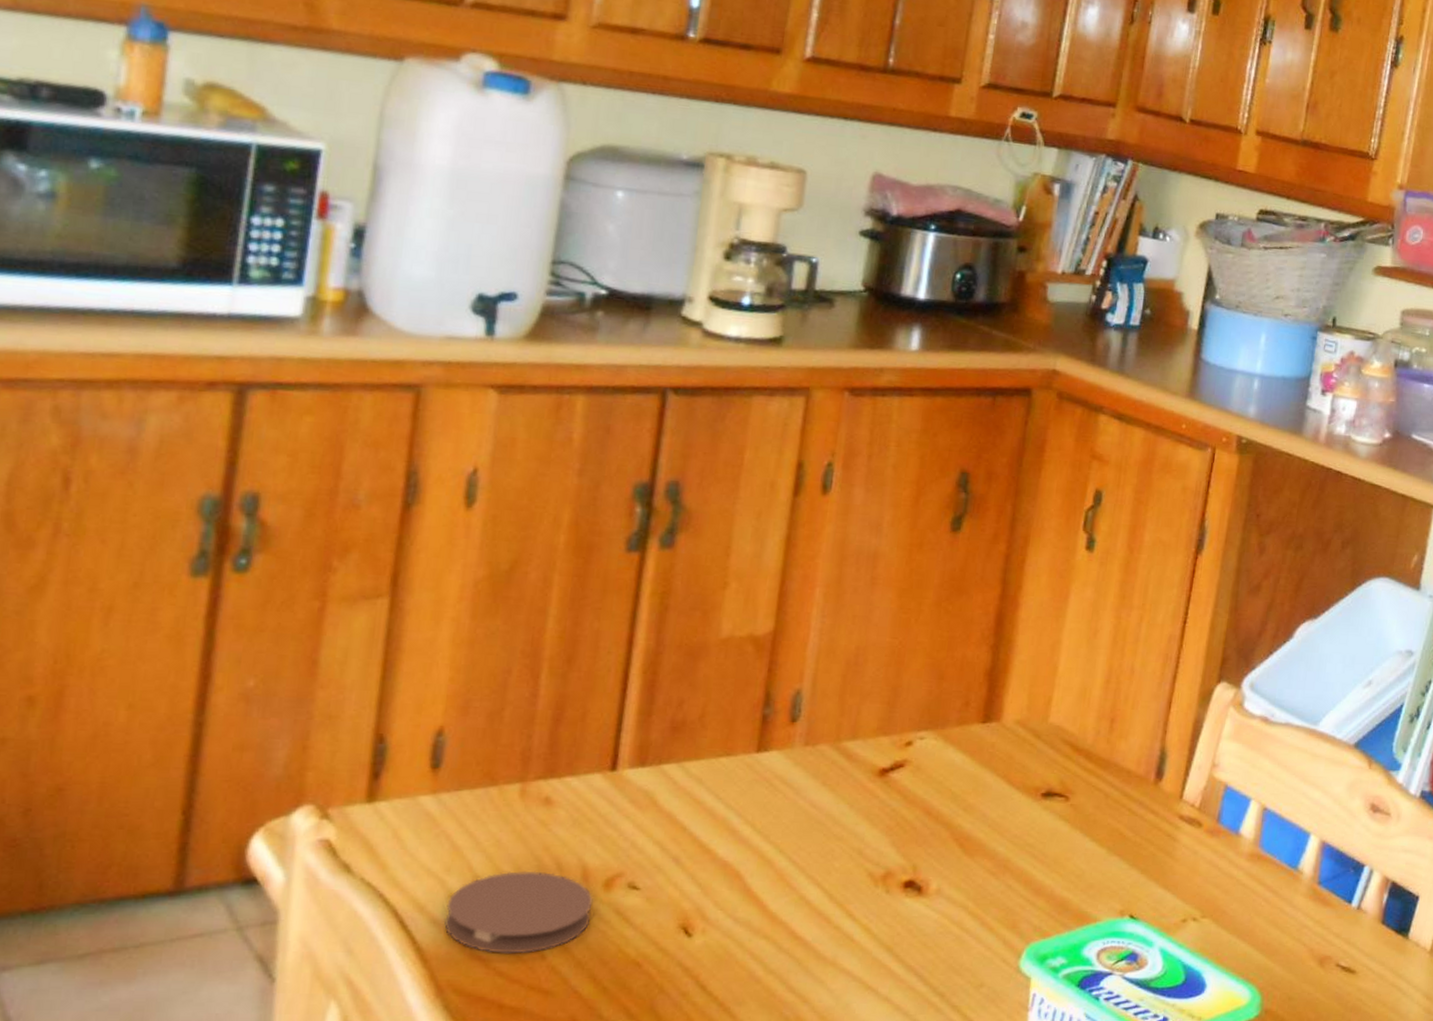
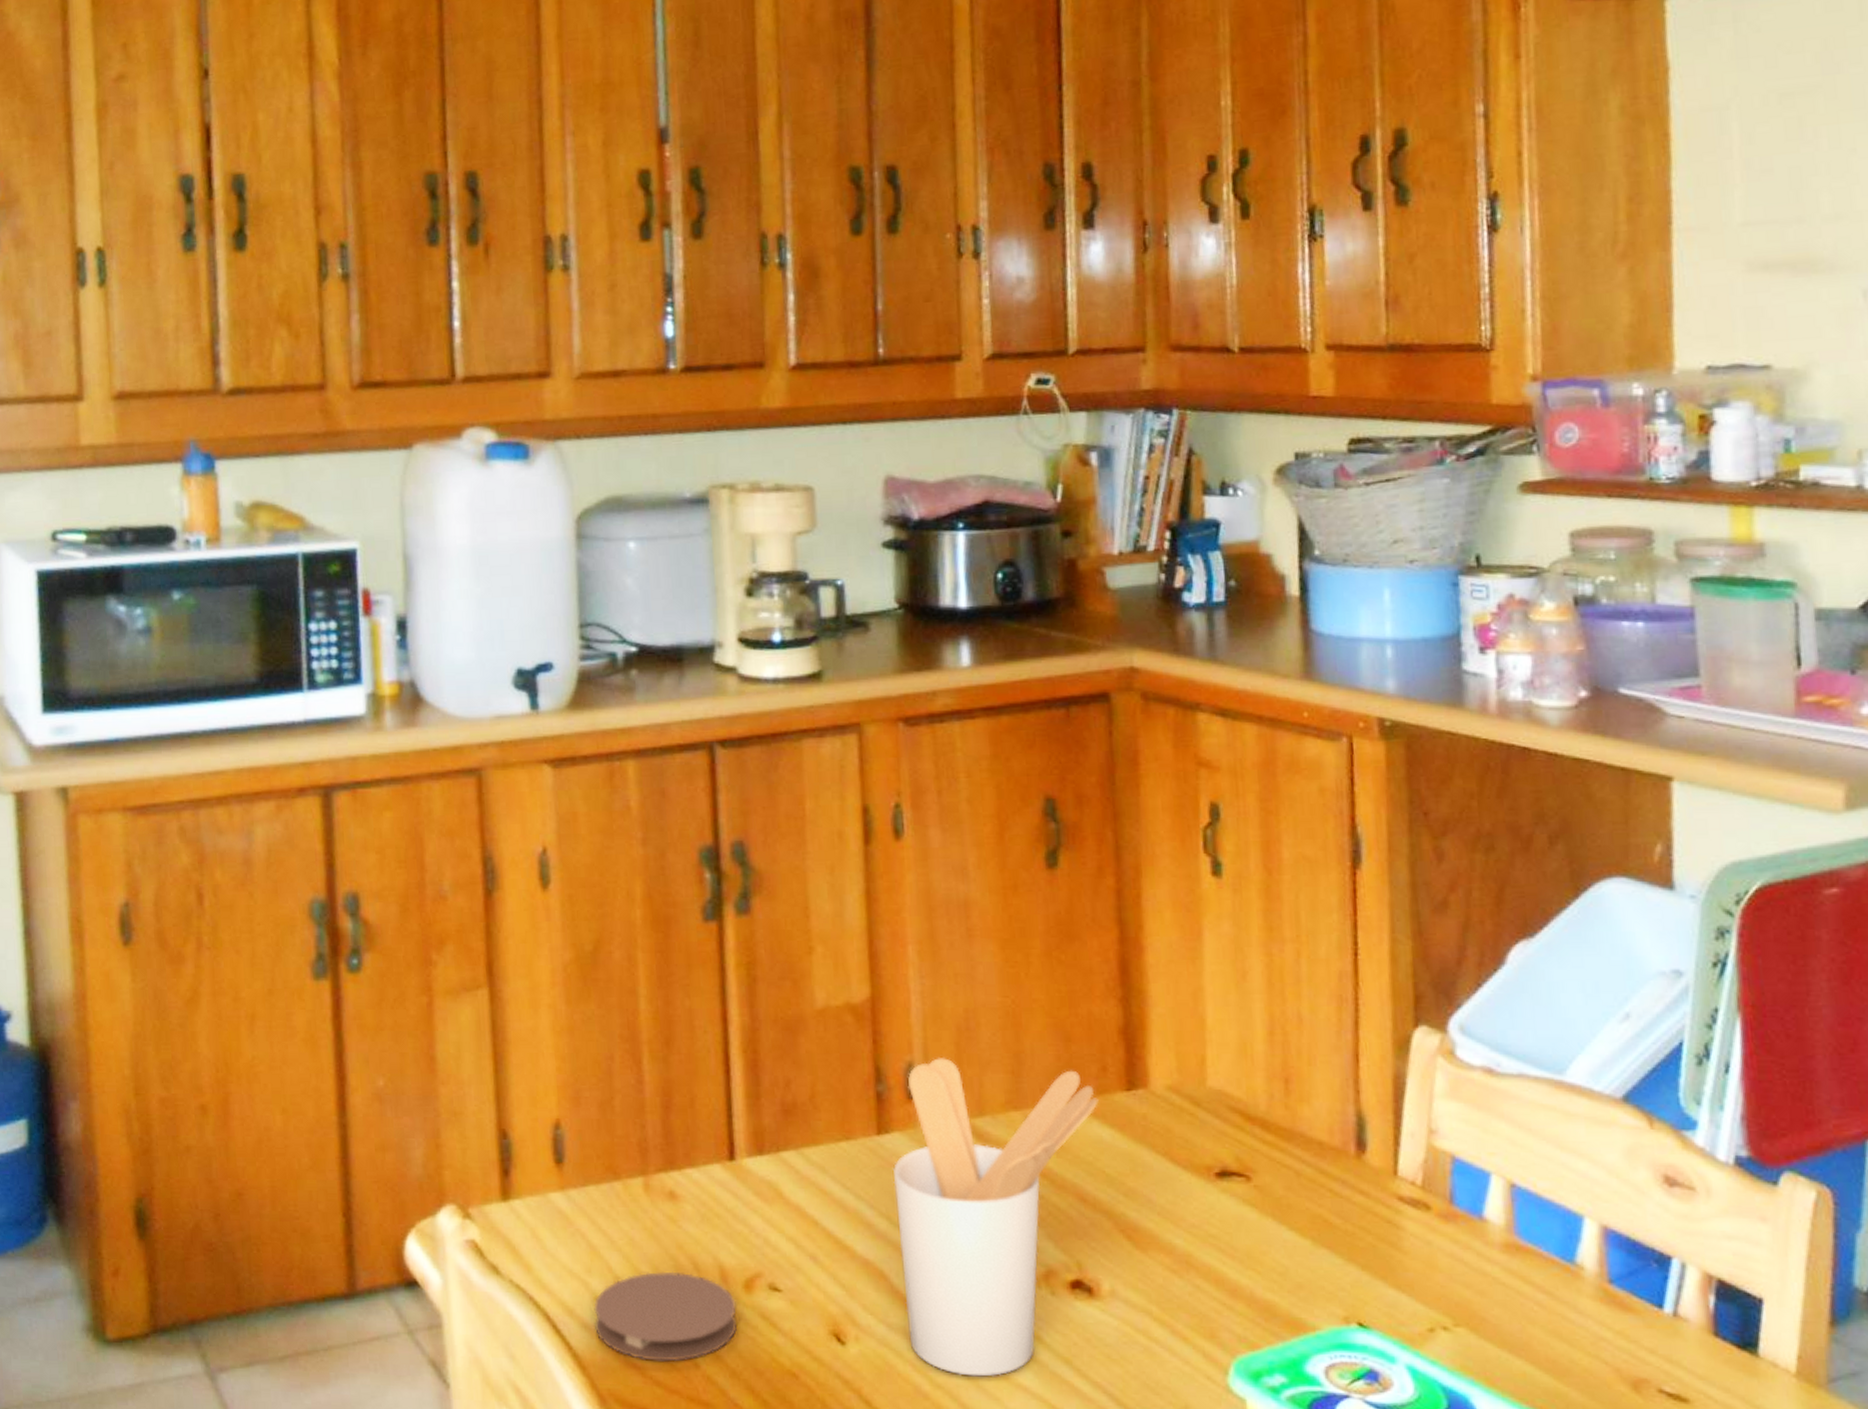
utensil holder: none [752,687,957,963] -> present [892,1058,1099,1377]

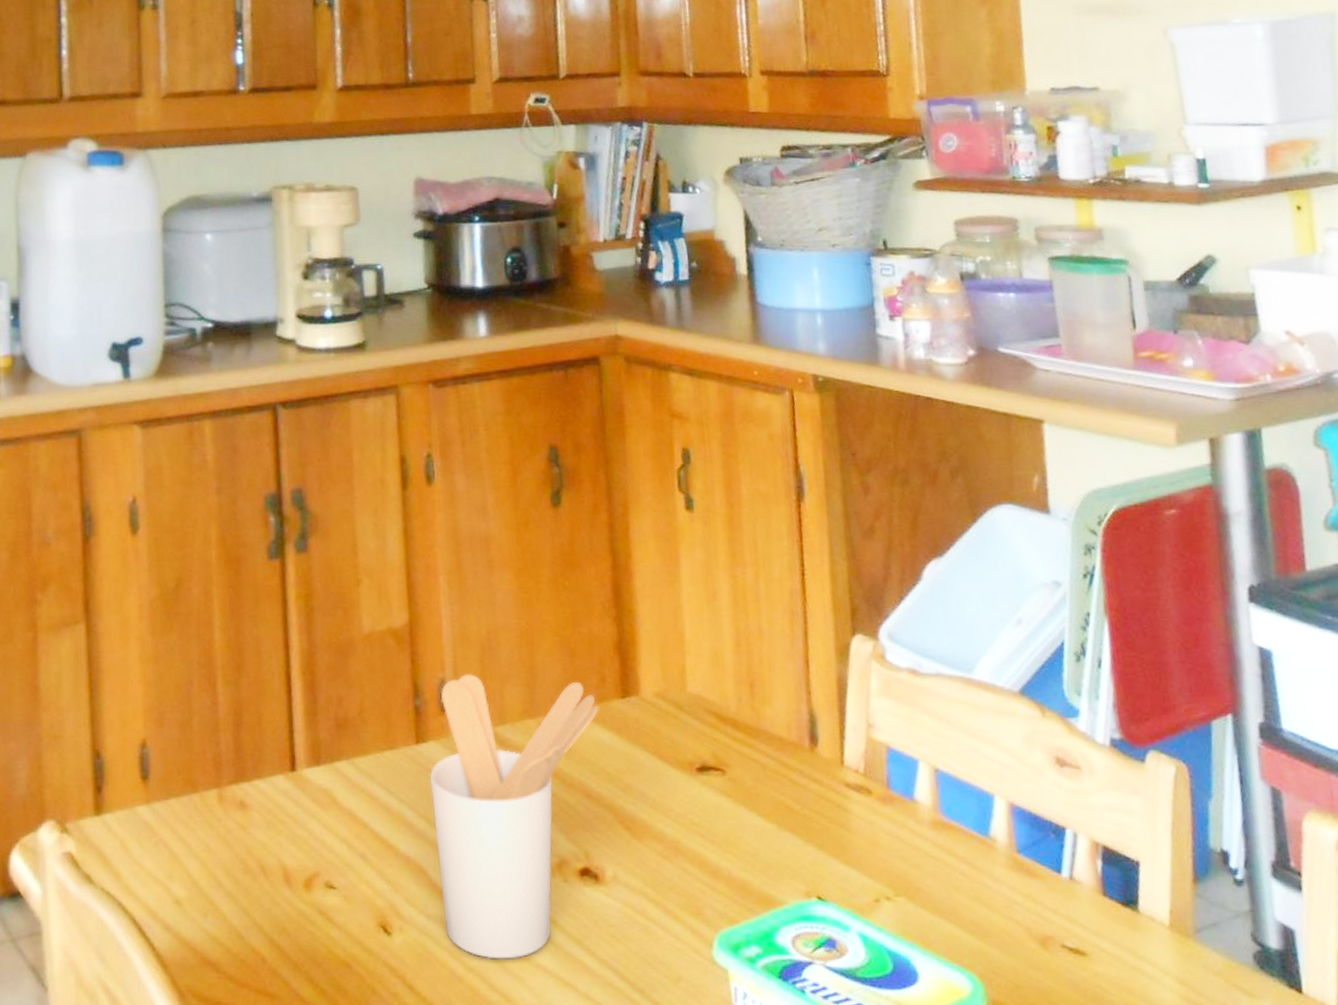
coaster: present [594,1271,737,1362] -> none [174,874,299,958]

